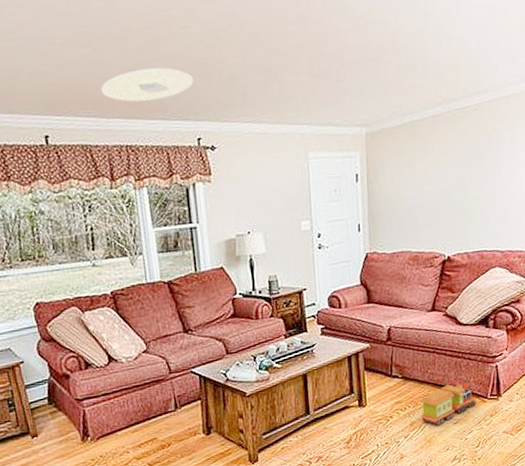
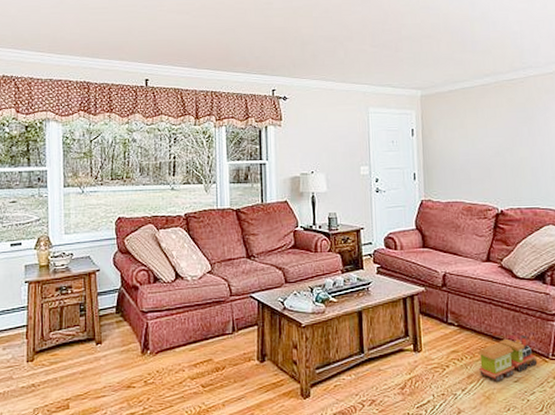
ceiling light: present [101,67,194,102] -> none [195,33,272,58]

